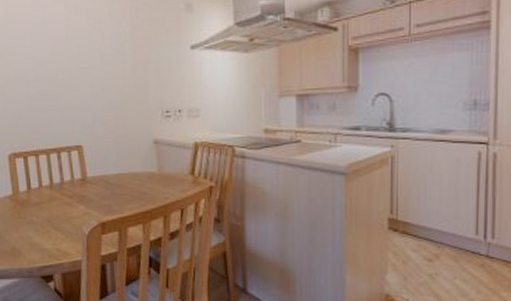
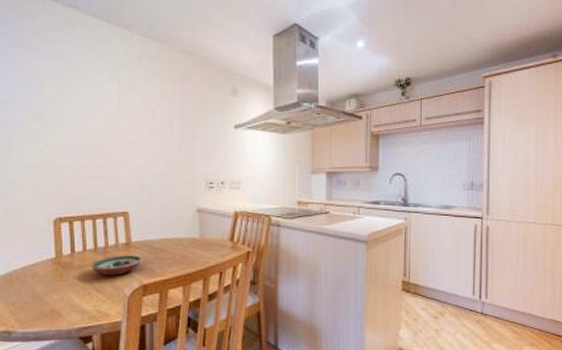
decorative bowl: none [47,191,99,213] -> present [90,255,142,276]

